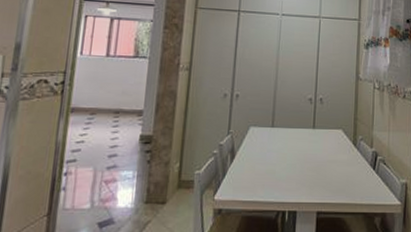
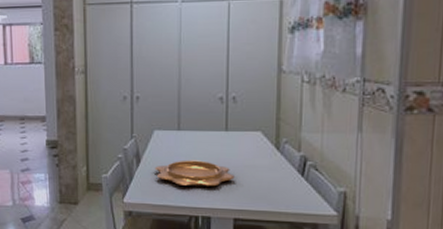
decorative bowl: none [248,155,319,182] -> present [155,160,235,187]

